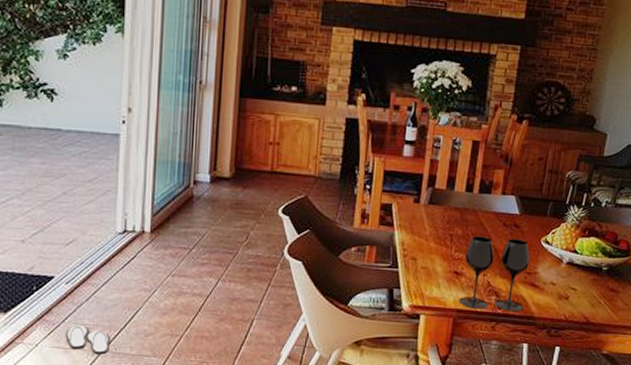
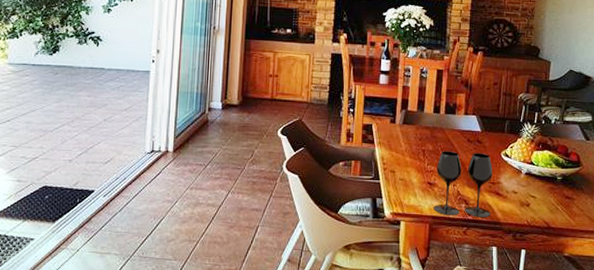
slippers: present [65,325,110,354] -> none [101,233,138,258]

